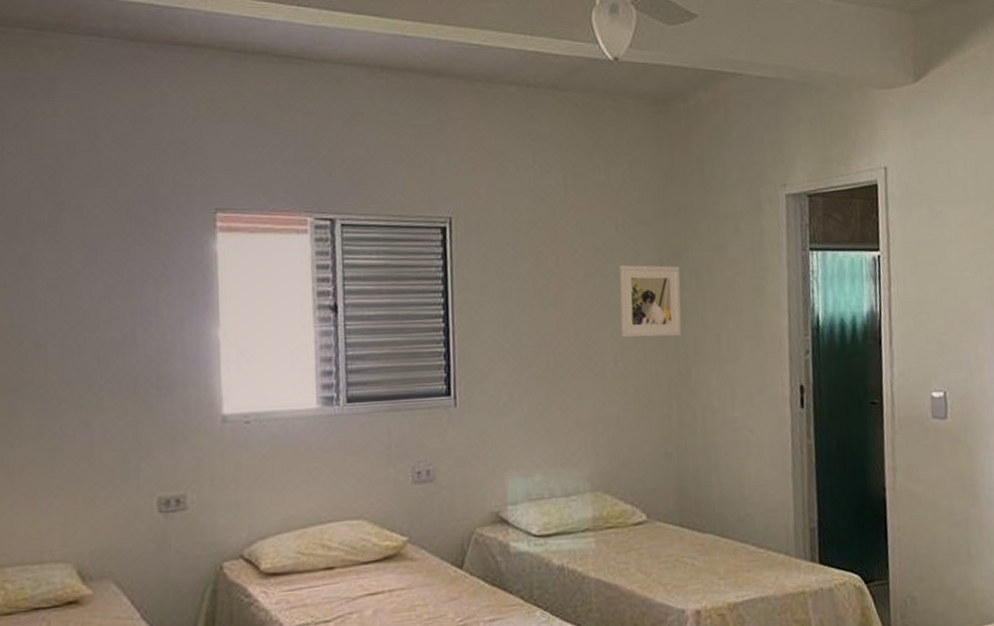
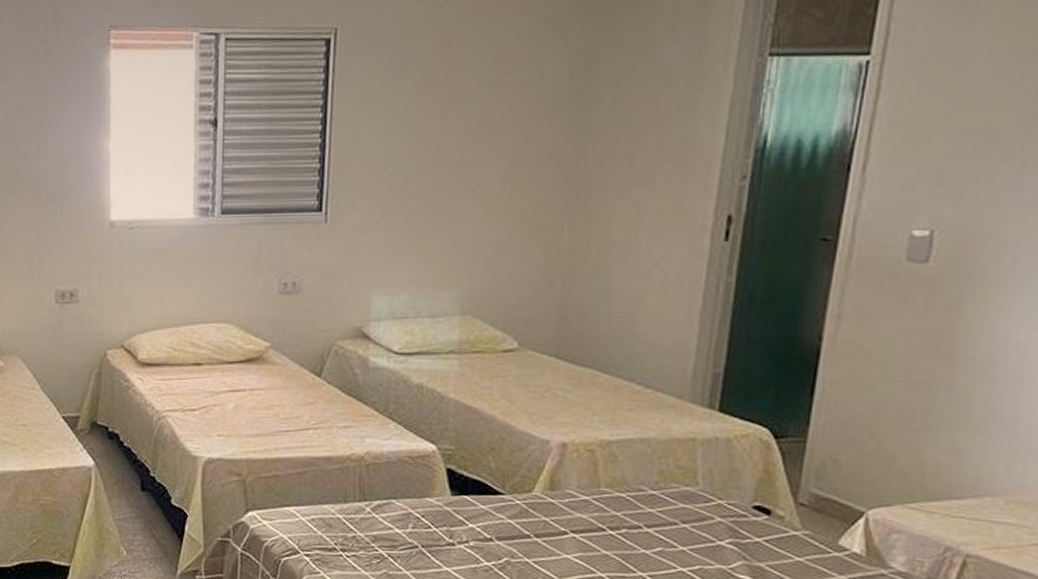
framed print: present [618,265,682,338] -> none [512,76,593,157]

